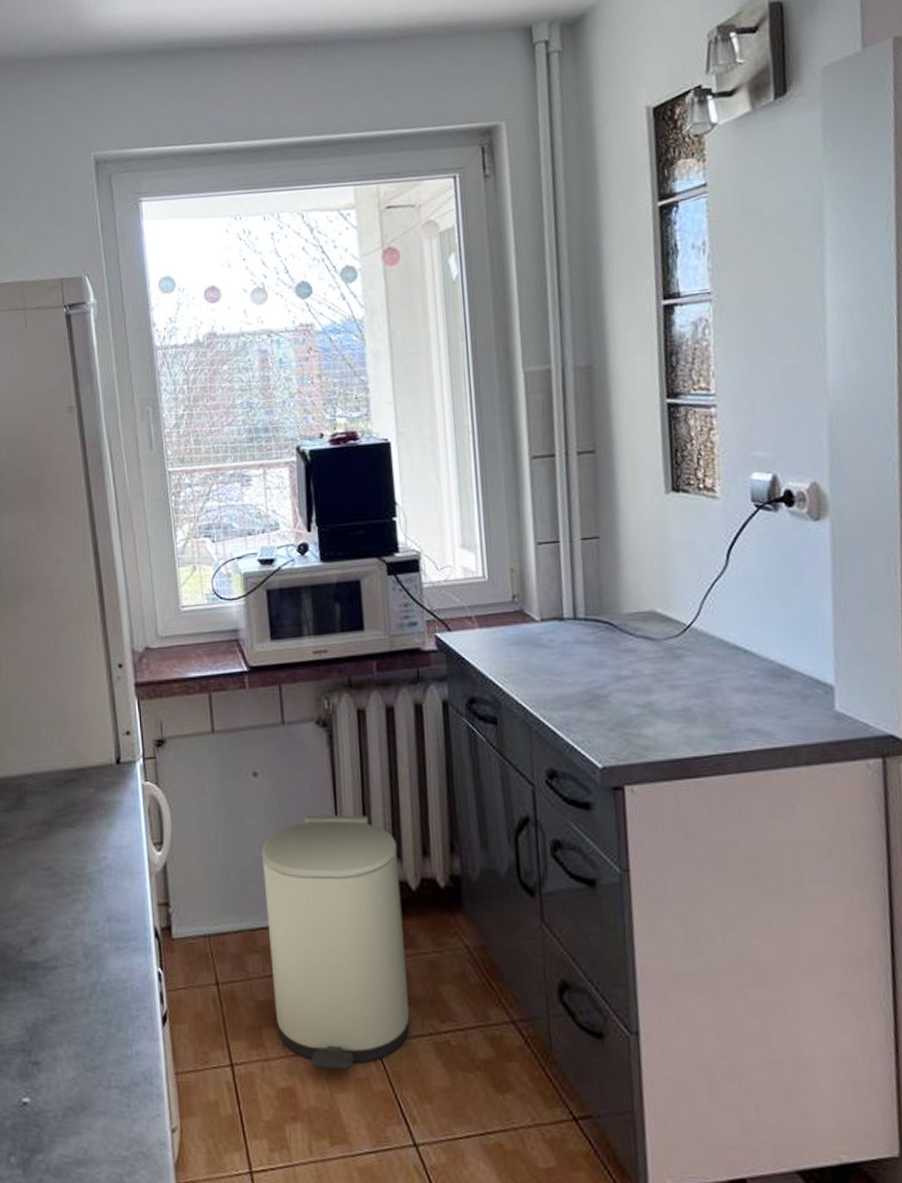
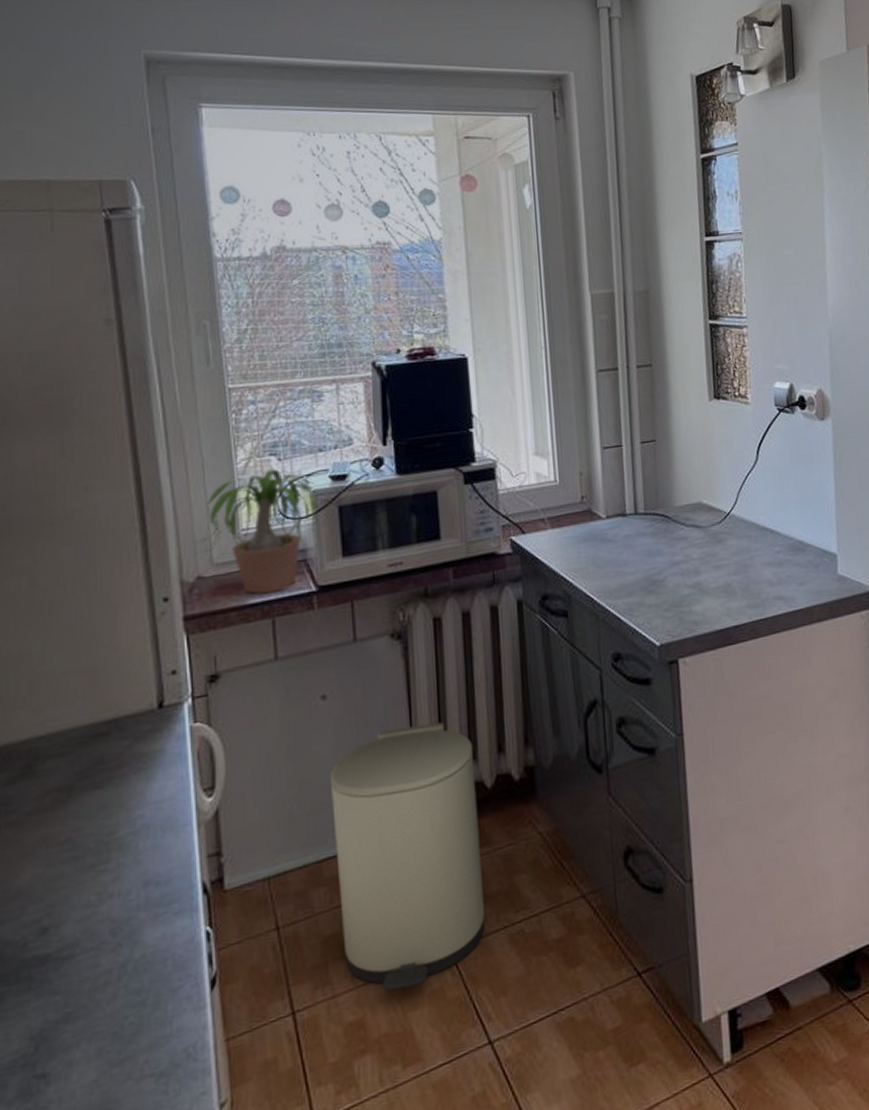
potted plant: none [144,550,248,668] -> present [196,469,318,594]

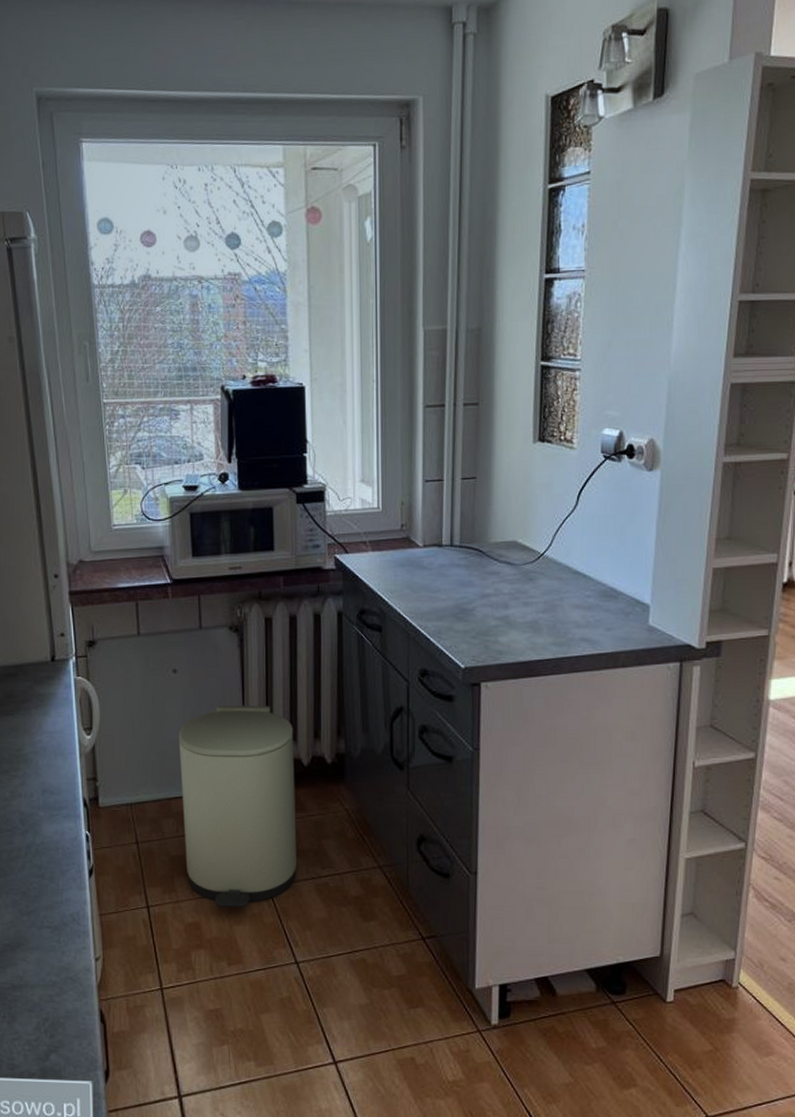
potted plant: present [196,469,318,594] -> none [79,476,173,580]

